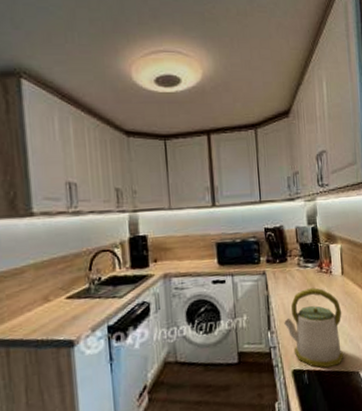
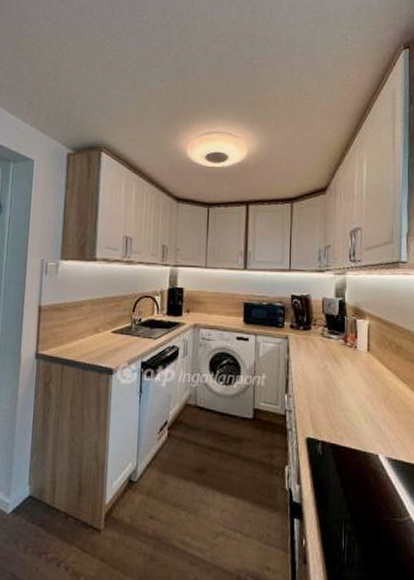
kettle: present [284,287,344,368] -> none [302,359,365,443]

